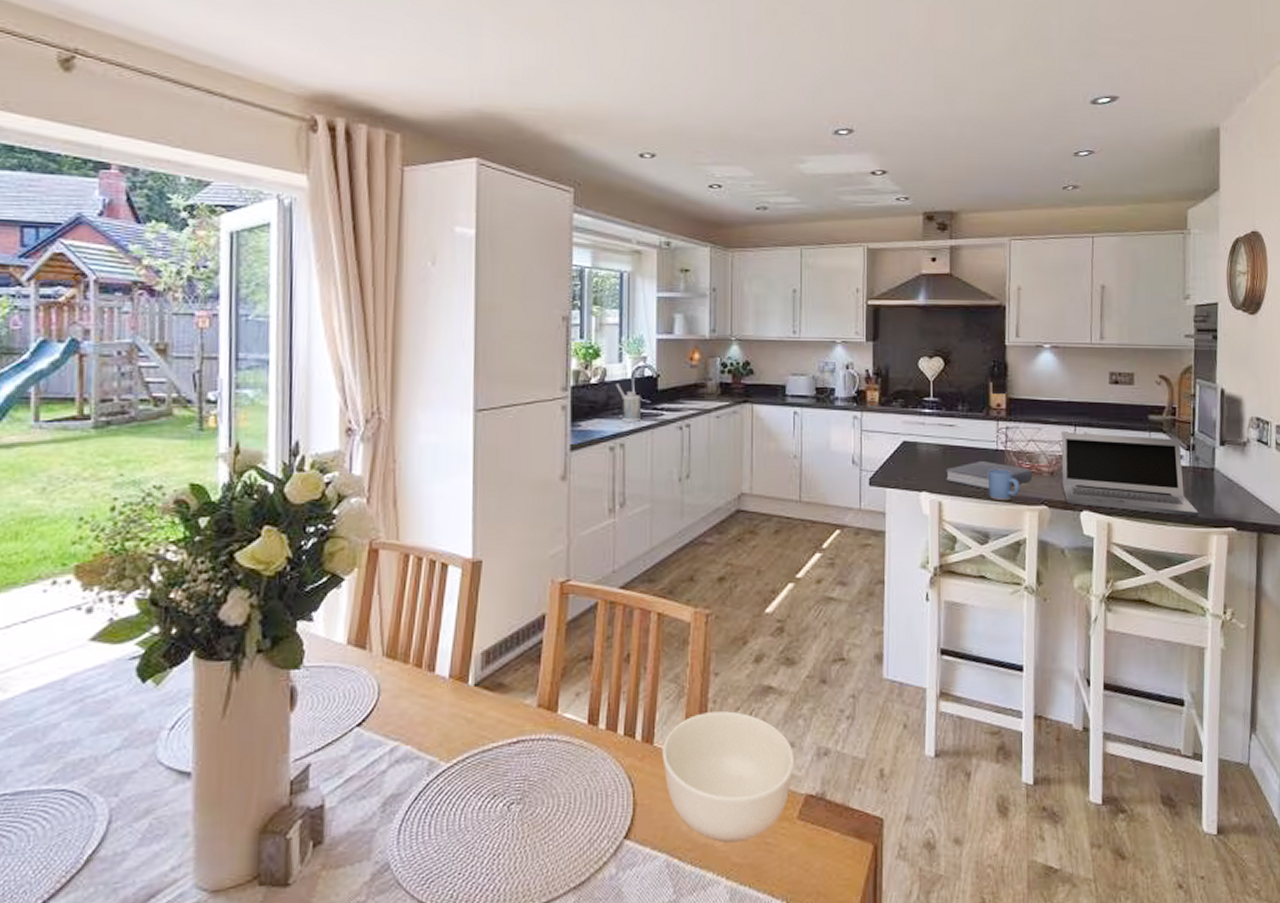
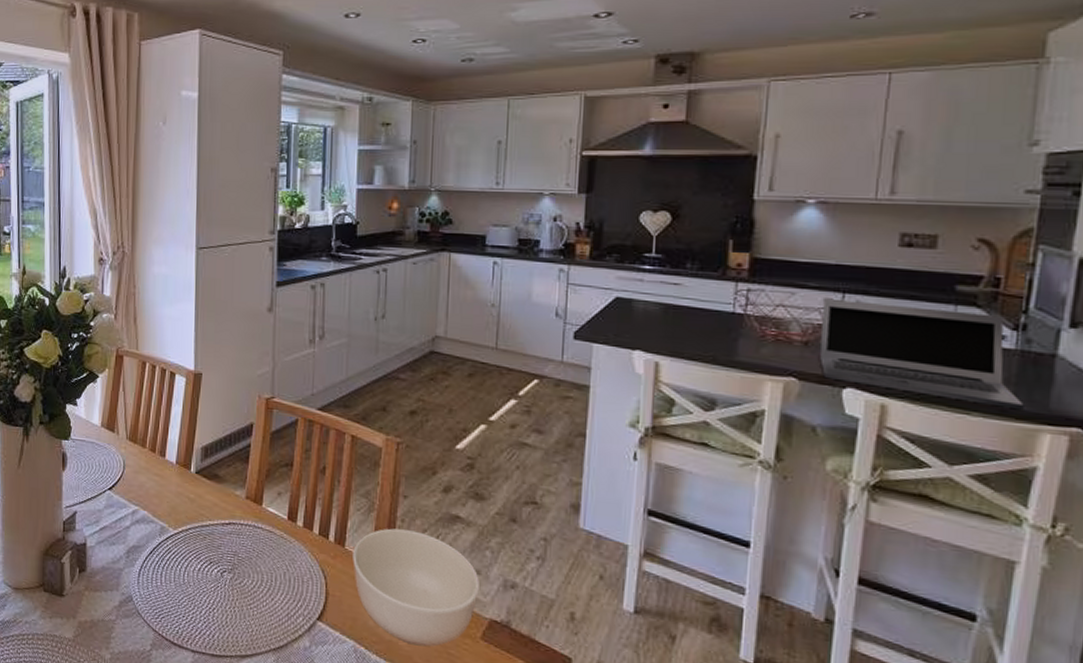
soap dispenser: present [616,384,641,423] -> none [318,229,341,265]
book: present [946,460,1032,490] -> none [666,323,779,355]
mug: present [987,469,1020,501] -> none [719,333,762,369]

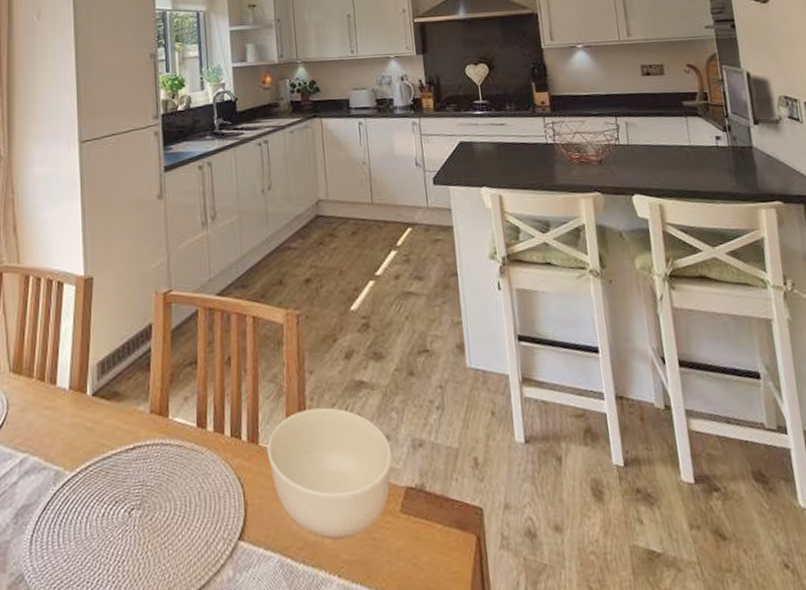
laptop: present [820,298,1024,410] -> none [604,121,745,194]

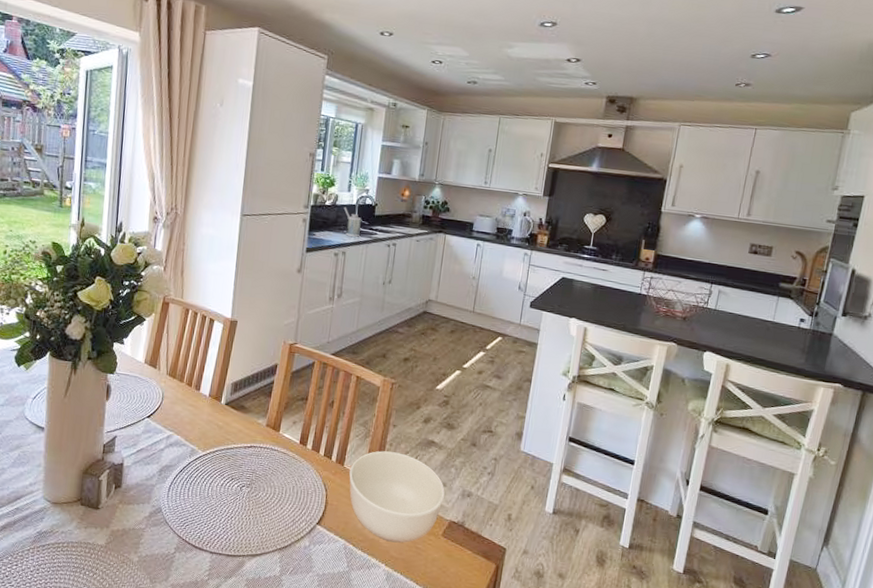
soap dispenser: none [200,109,224,144] -> present [344,207,361,238]

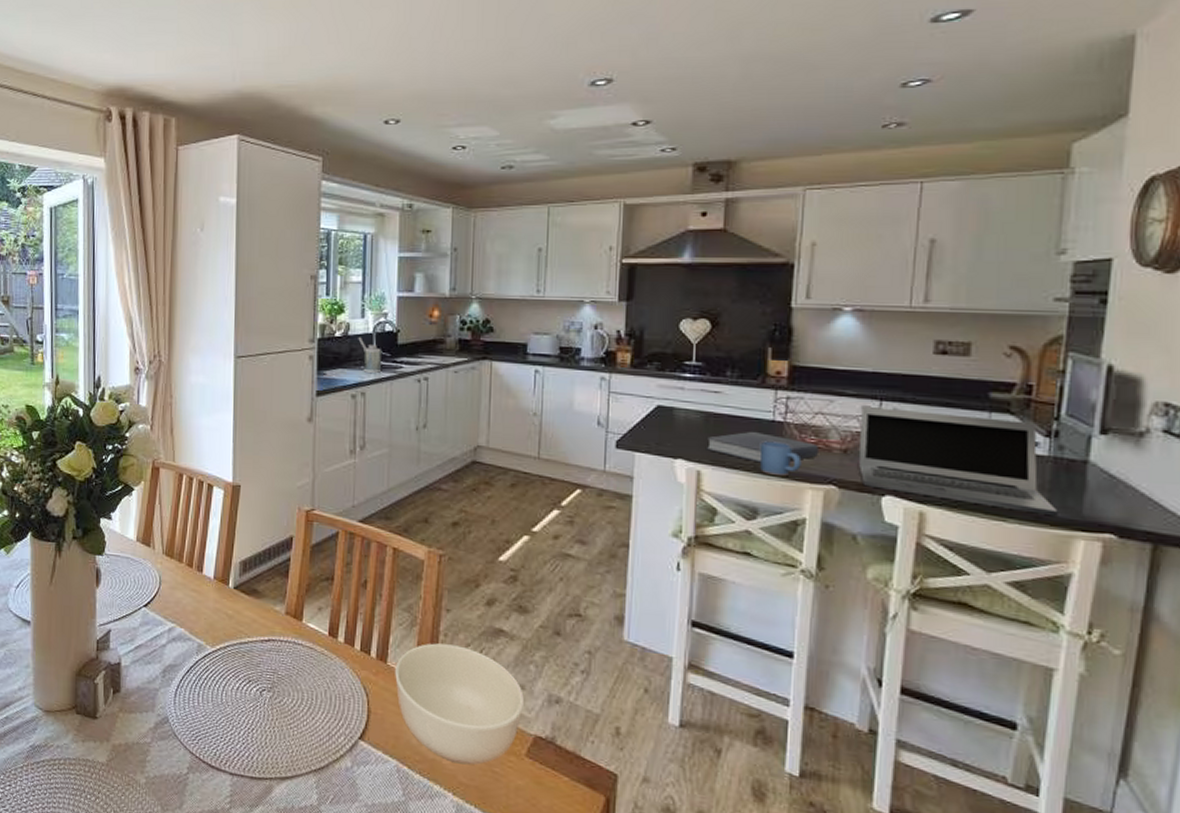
book: none [593,300,668,324] -> present [707,431,818,463]
mug: none [627,308,656,335] -> present [759,441,802,477]
laptop: none [692,286,811,371] -> present [859,405,1058,517]

